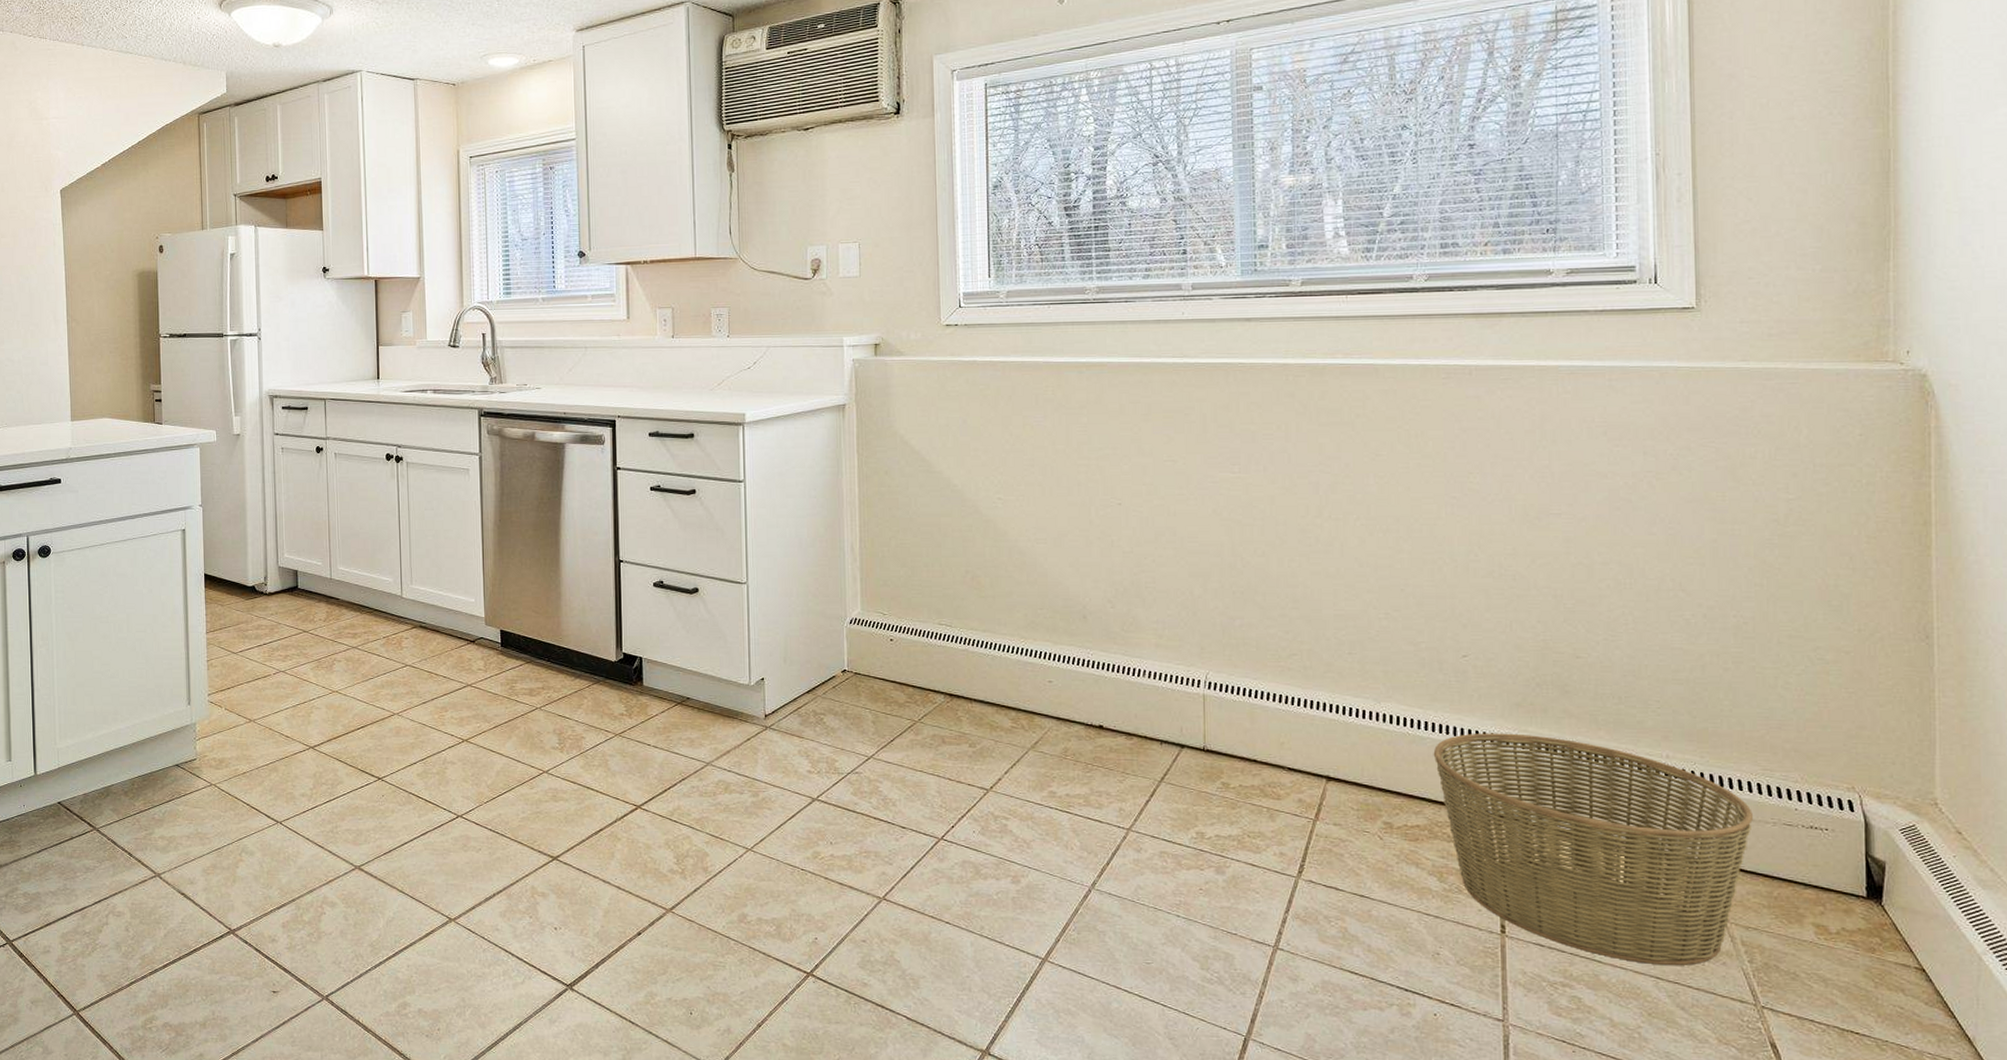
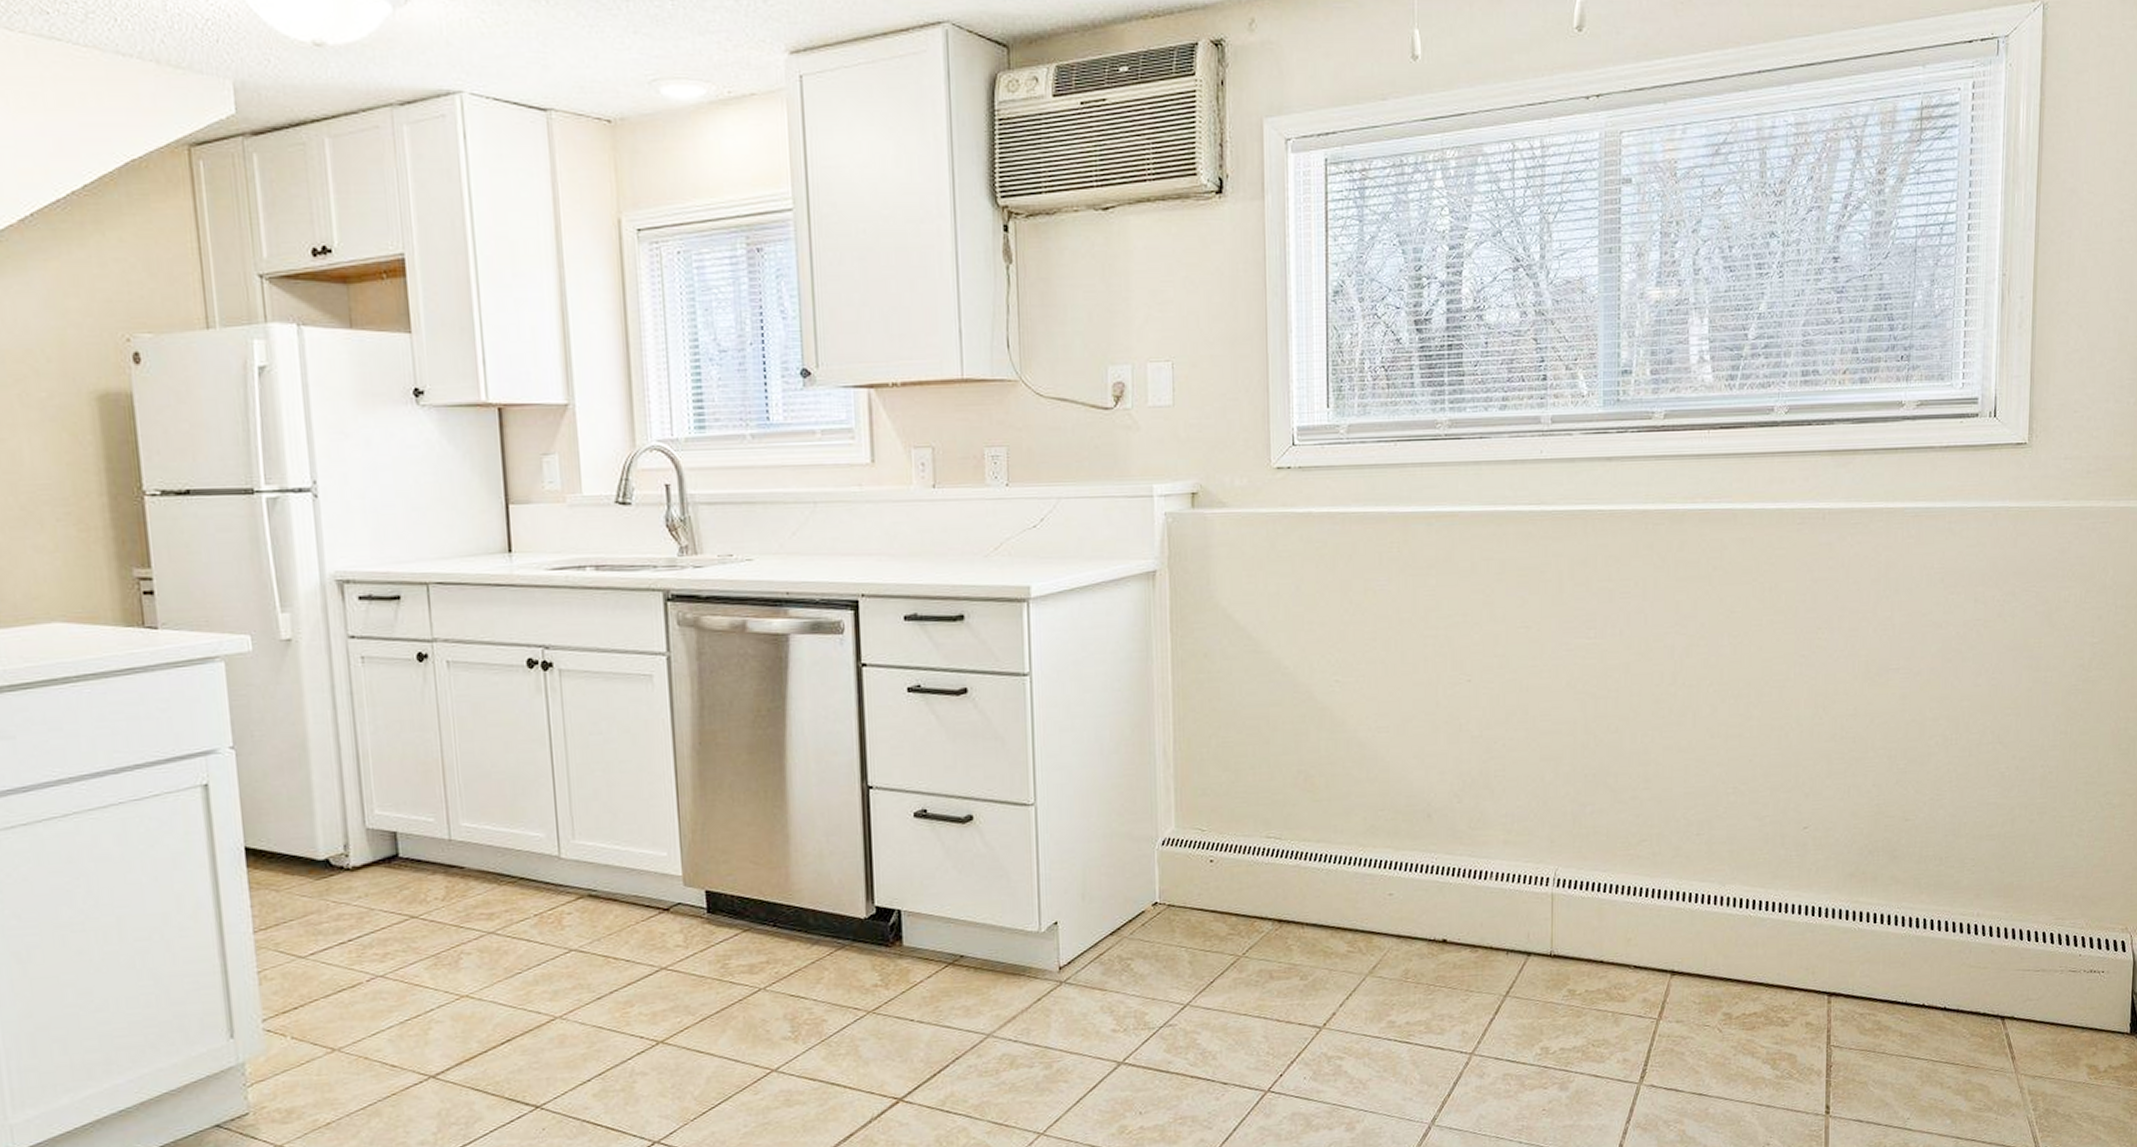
basket: present [1433,733,1753,965] -> none [1772,905,2045,1126]

